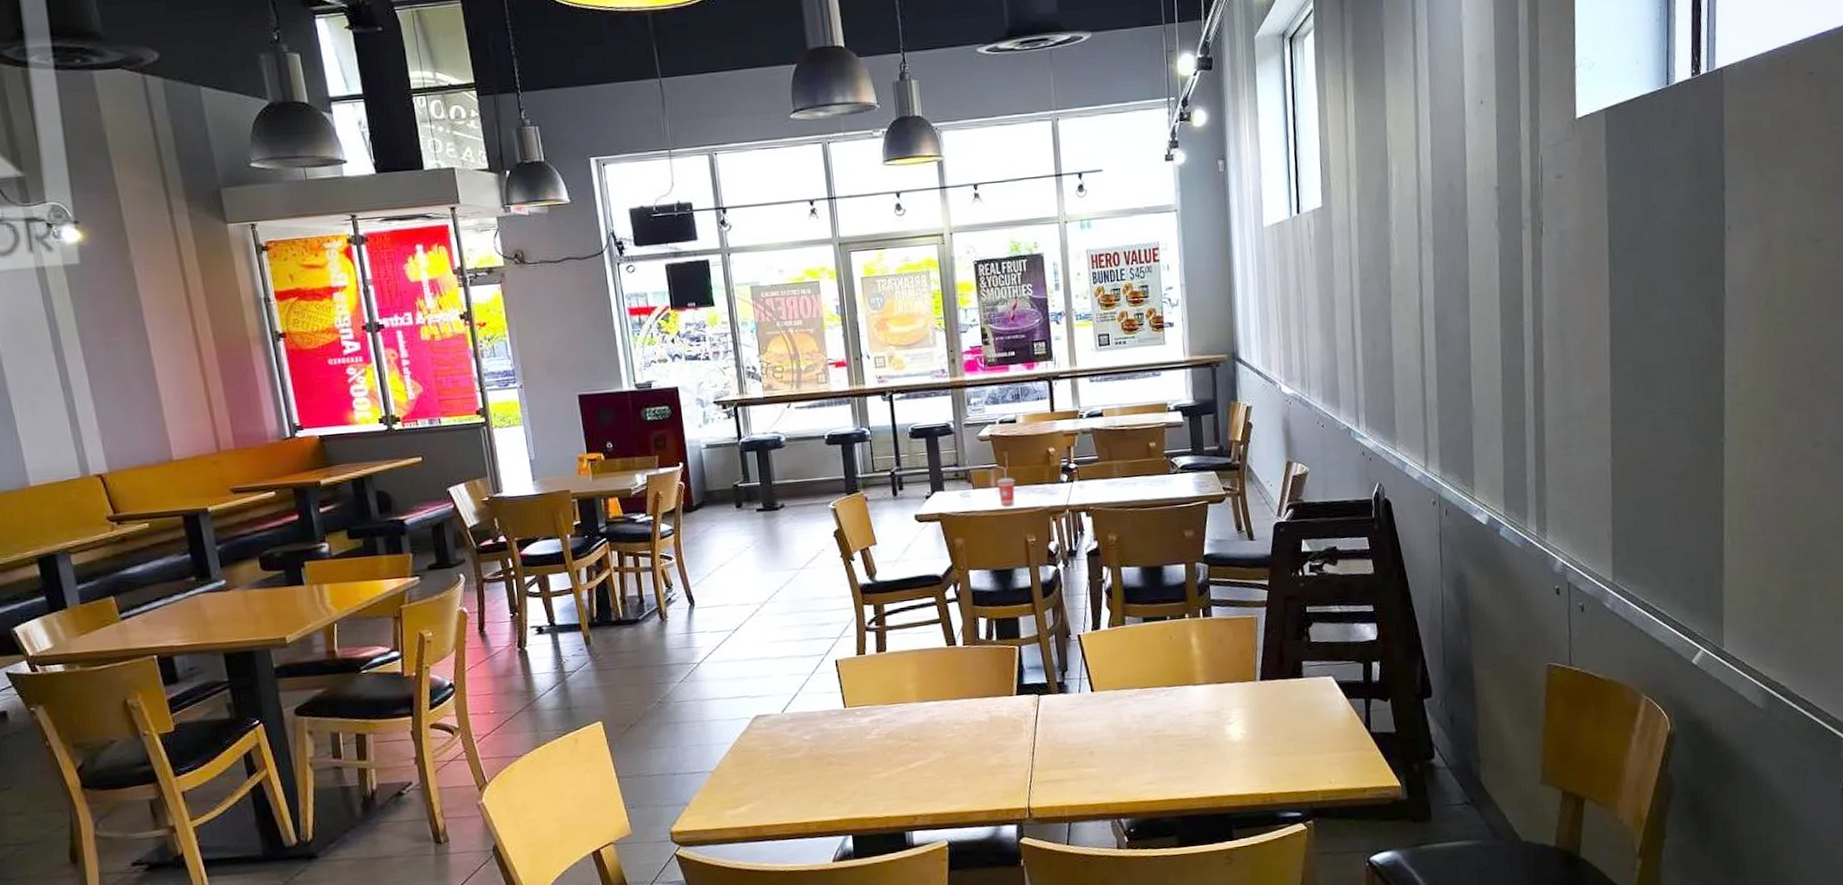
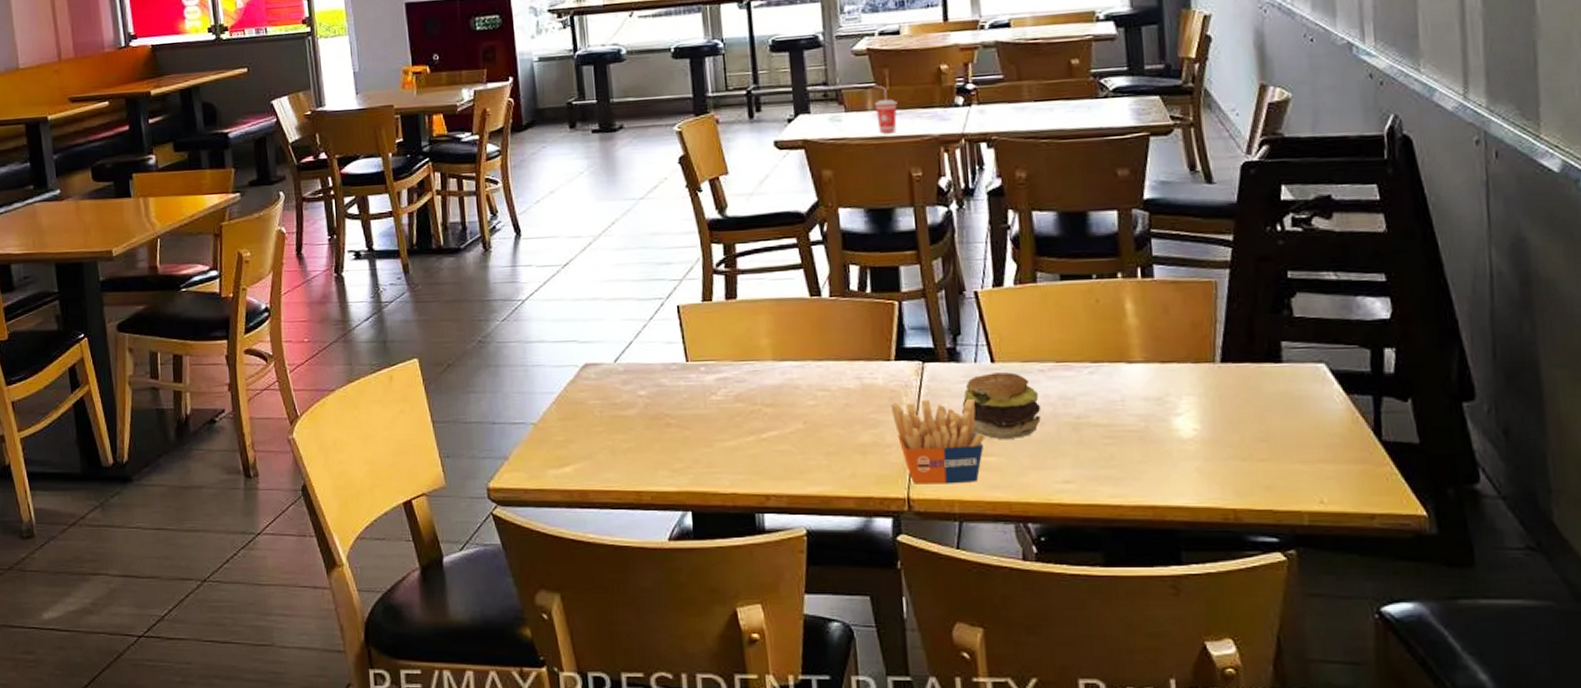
french fries: none [1013,722,1088,796] -> present [890,398,985,485]
burger: none [1069,699,1130,754] -> present [962,372,1041,440]

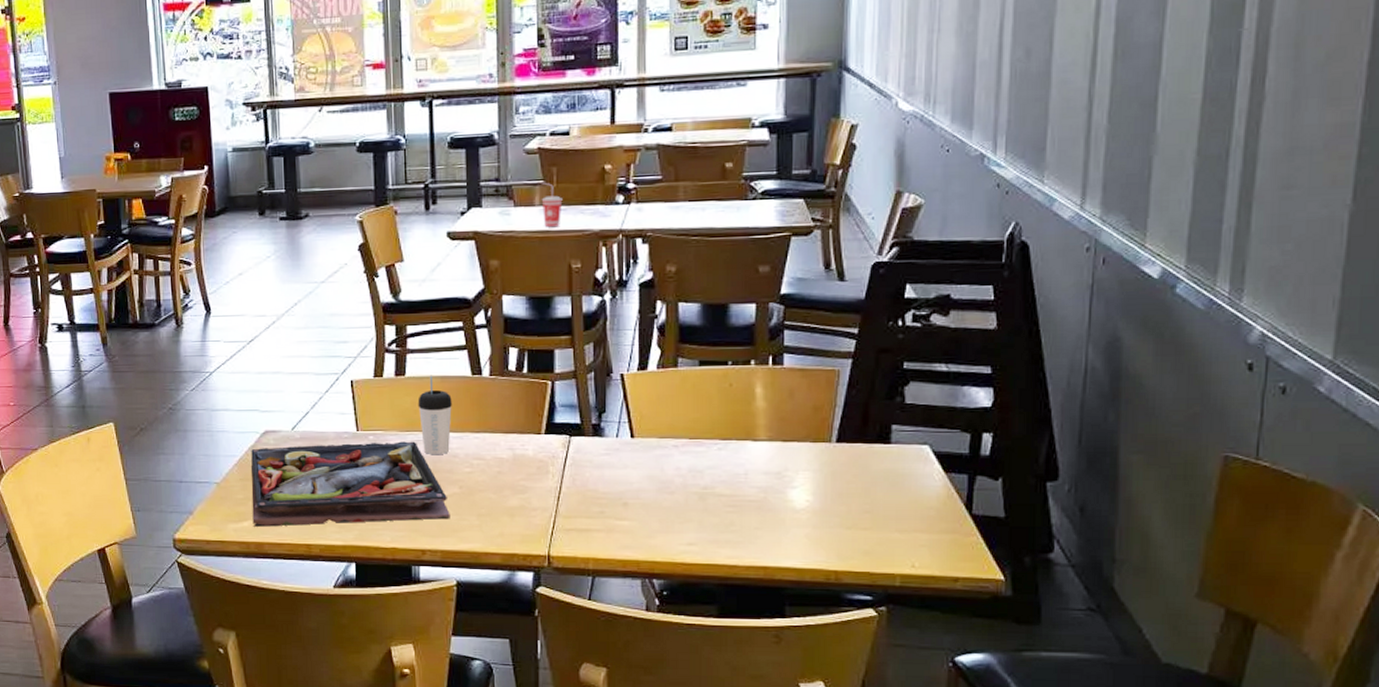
food tray: none [570,372,795,472] -> present [251,441,450,527]
beverage cup: none [751,297,791,386] -> present [417,375,452,454]
french fries: present [890,398,985,485] -> none [538,469,621,544]
burger: present [962,372,1041,440] -> none [602,447,672,507]

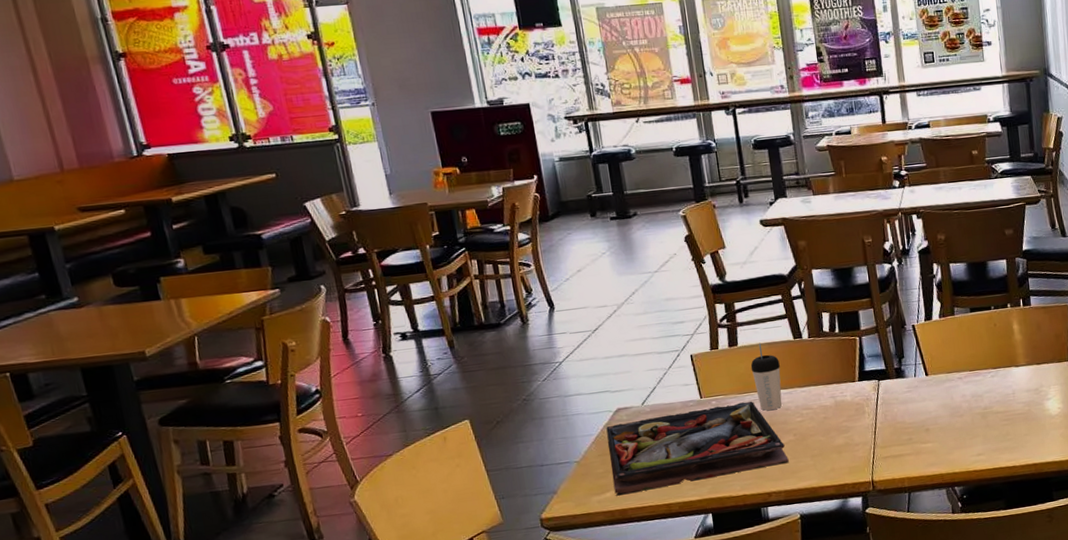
beverage cup: present [538,181,563,227] -> none [830,172,852,210]

